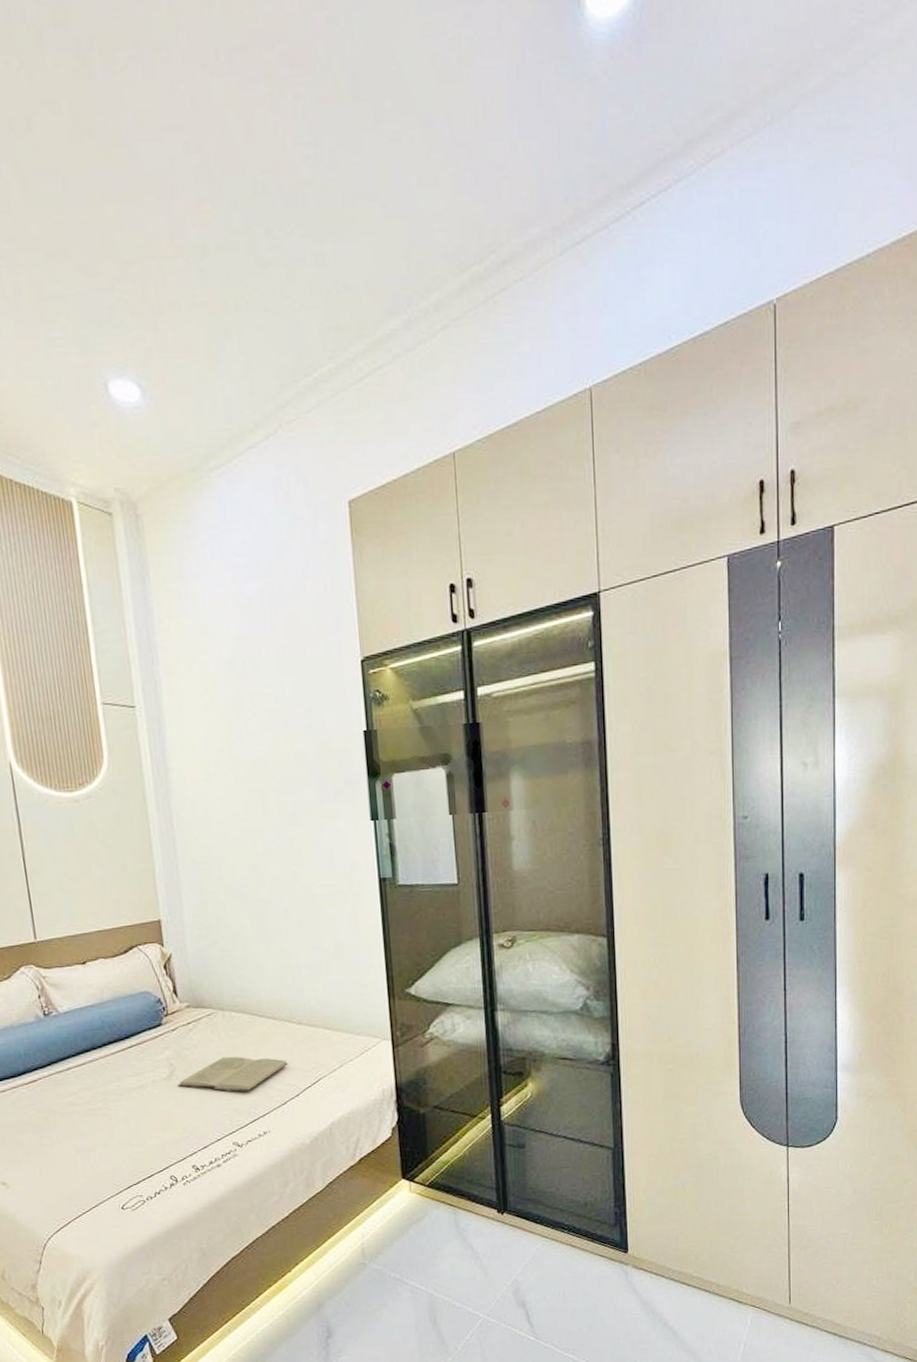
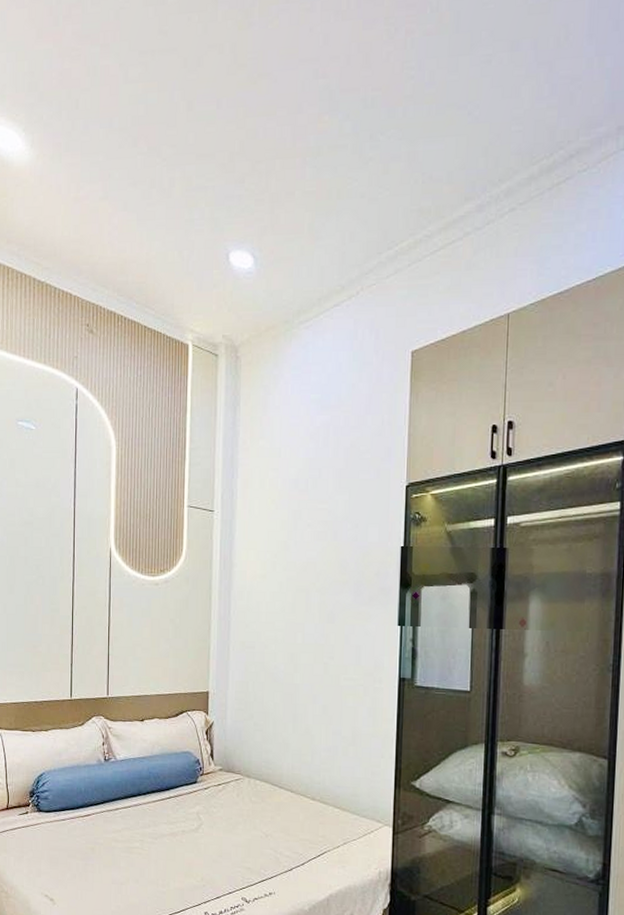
book: present [178,1056,288,1092] -> none [203,819,298,854]

